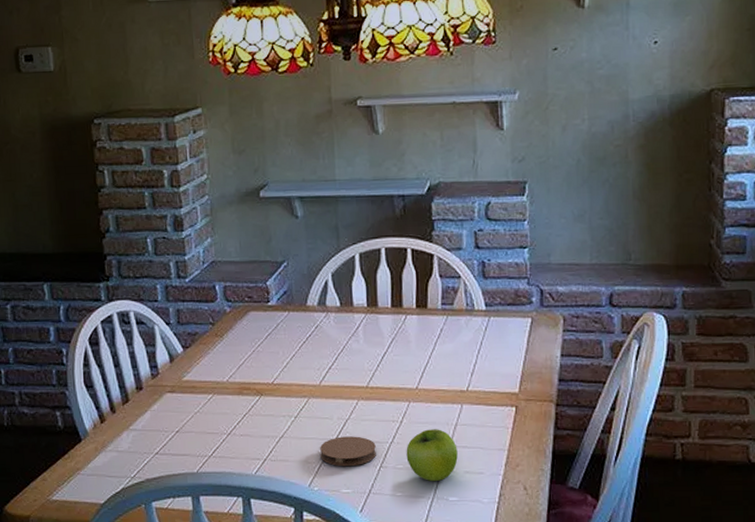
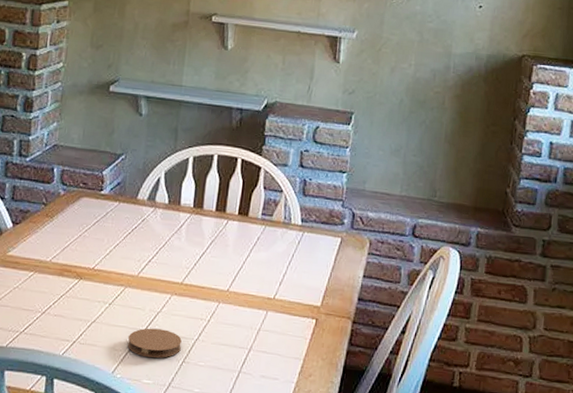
fruit: present [406,429,458,482] -> none [208,331,258,382]

